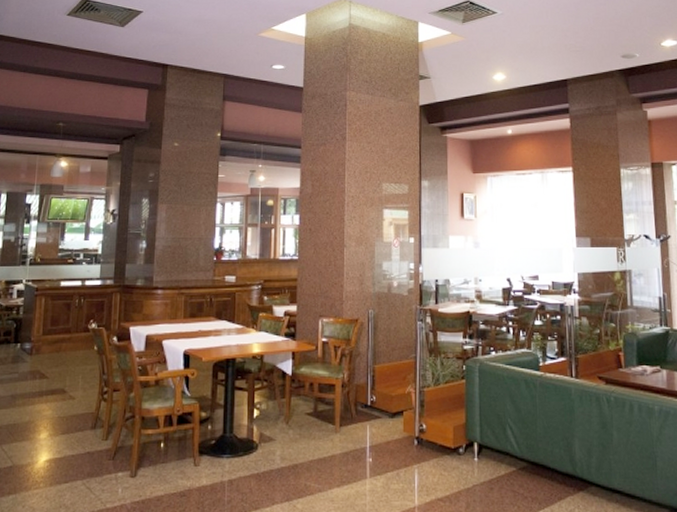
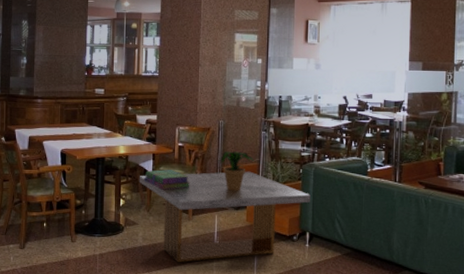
coffee table: none [276,370,477,488] -> present [139,171,310,263]
stack of books: none [282,371,337,396] -> present [144,169,190,190]
potted plant: none [368,346,410,395] -> present [218,151,255,191]

